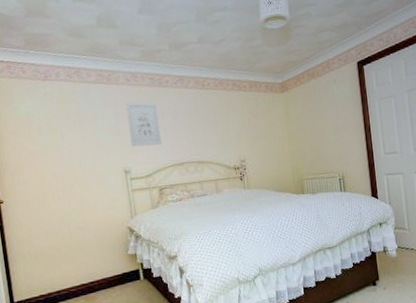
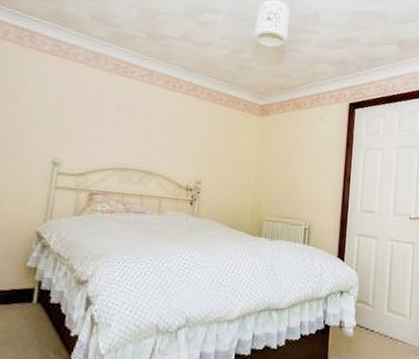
wall art: present [126,103,162,147] -> none [71,85,114,142]

